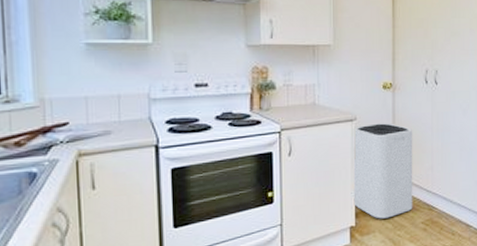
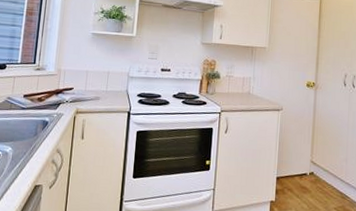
trash can: present [353,123,413,219] -> none [275,115,331,199]

